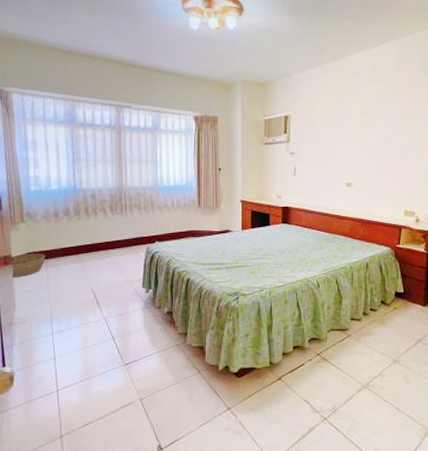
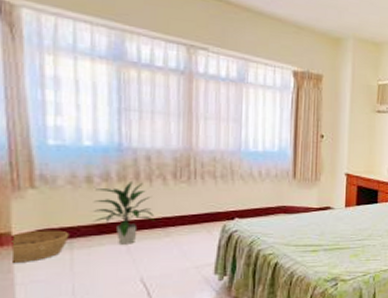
indoor plant: none [59,214,100,263] -> present [92,180,155,244]

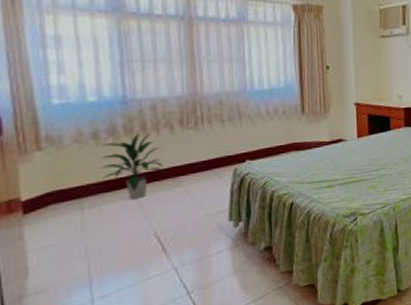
basket: present [12,230,70,262] -> none [21,190,79,229]

